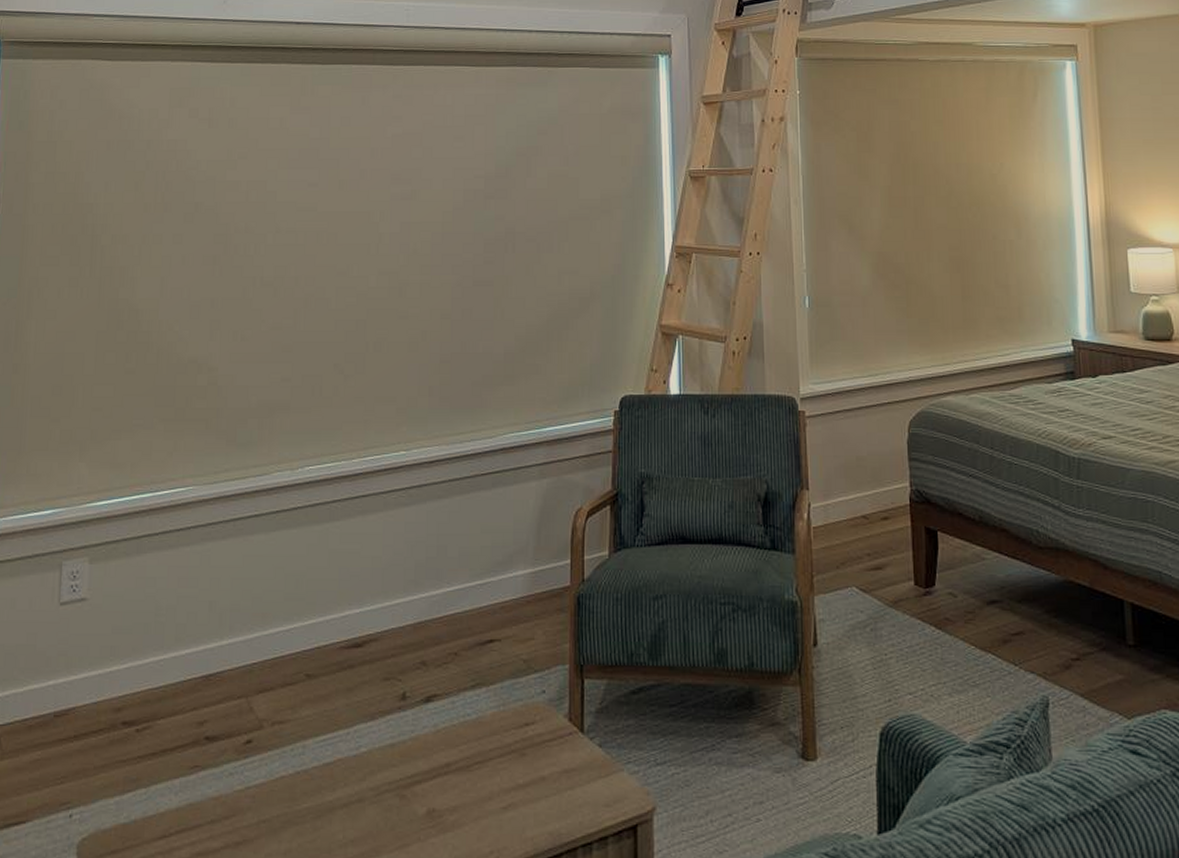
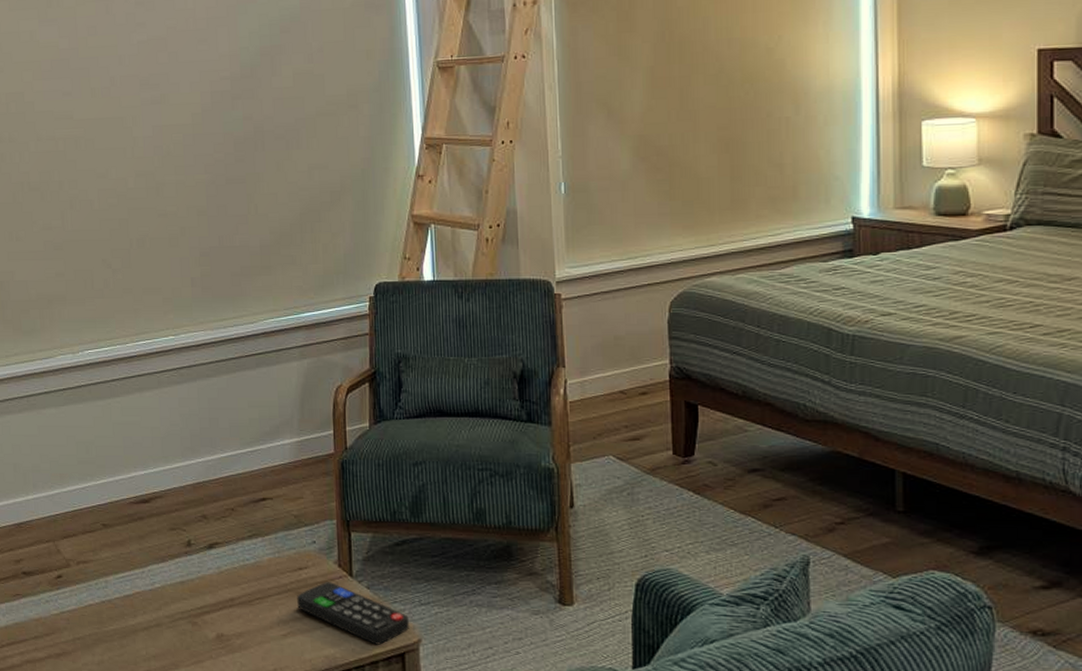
remote control: none [521,740,643,816] -> present [297,582,409,645]

